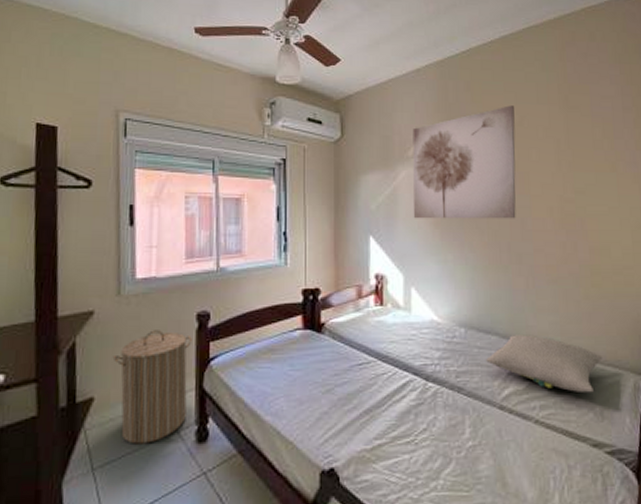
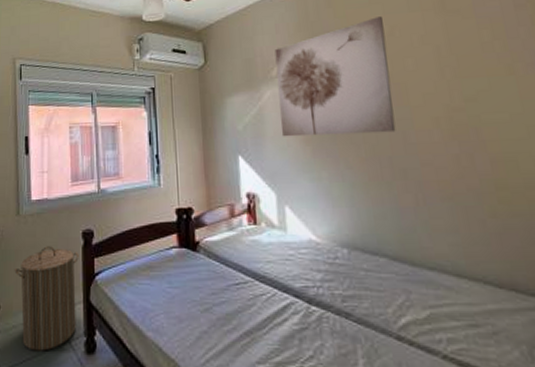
pillow: present [486,334,603,393] -> none [375,257,524,328]

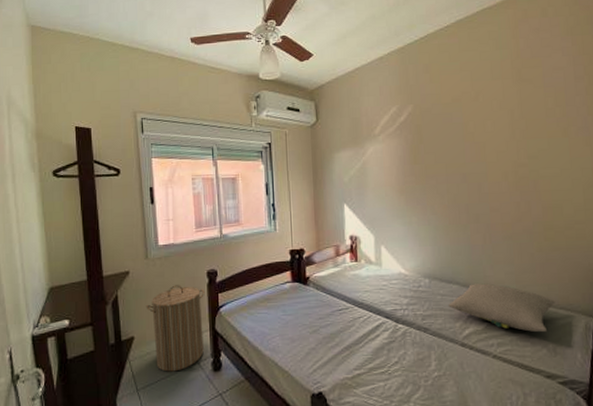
wall art: present [274,16,396,137] -> none [378,83,473,188]
pillow: none [375,257,524,328] -> present [448,283,555,333]

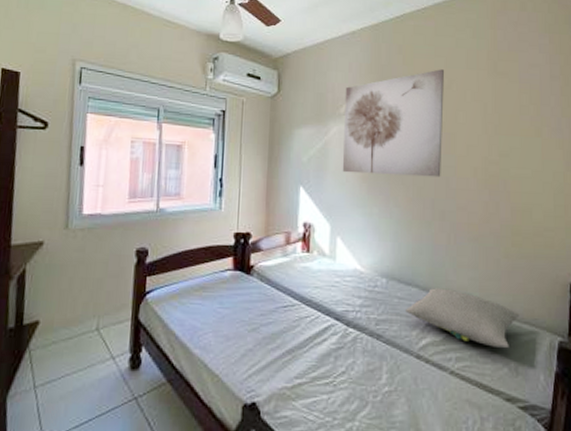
laundry hamper: present [145,285,204,372] -> none [58,262,131,367]
wall art: none [378,83,473,188] -> present [342,69,444,178]

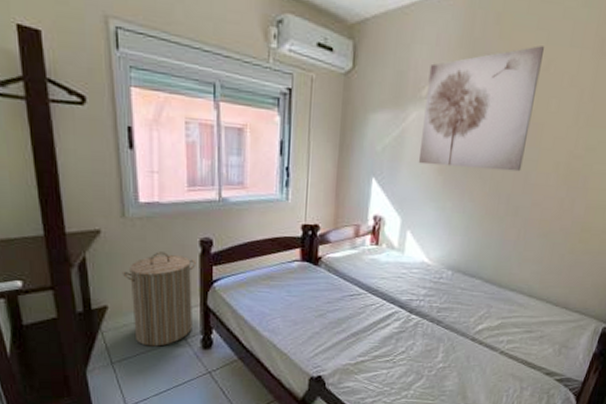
laundry hamper: none [58,262,131,367] -> present [122,252,196,347]
pillow: present [406,288,520,349] -> none [467,280,573,333]

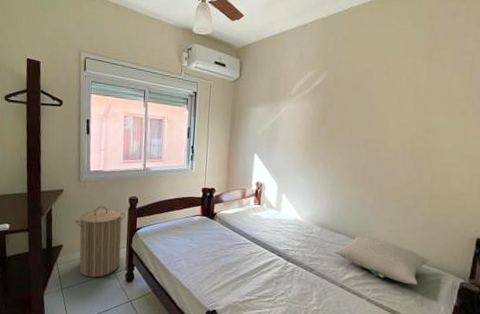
wall art: present [418,45,544,172] -> none [289,56,383,149]
pillow: none [467,280,573,333] -> present [334,236,429,285]

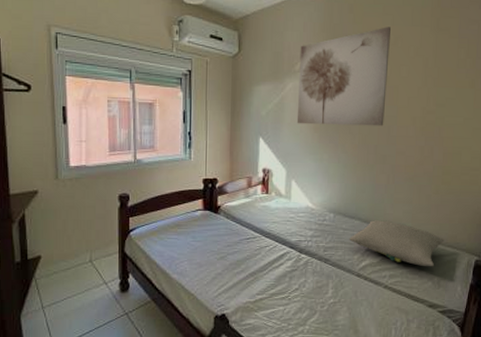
laundry hamper: present [74,206,125,278] -> none [54,207,115,291]
wall art: none [289,56,383,149] -> present [296,27,391,126]

